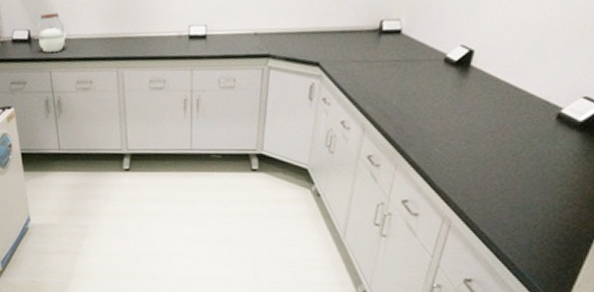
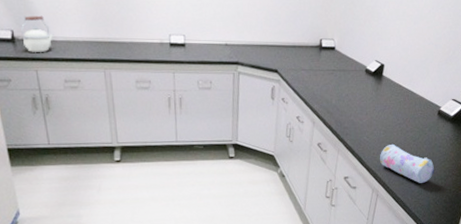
pencil case: none [457,158,545,214] -> present [380,143,435,183]

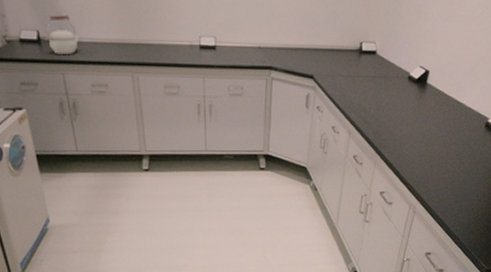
pencil case: present [380,143,435,183] -> none [419,157,478,200]

